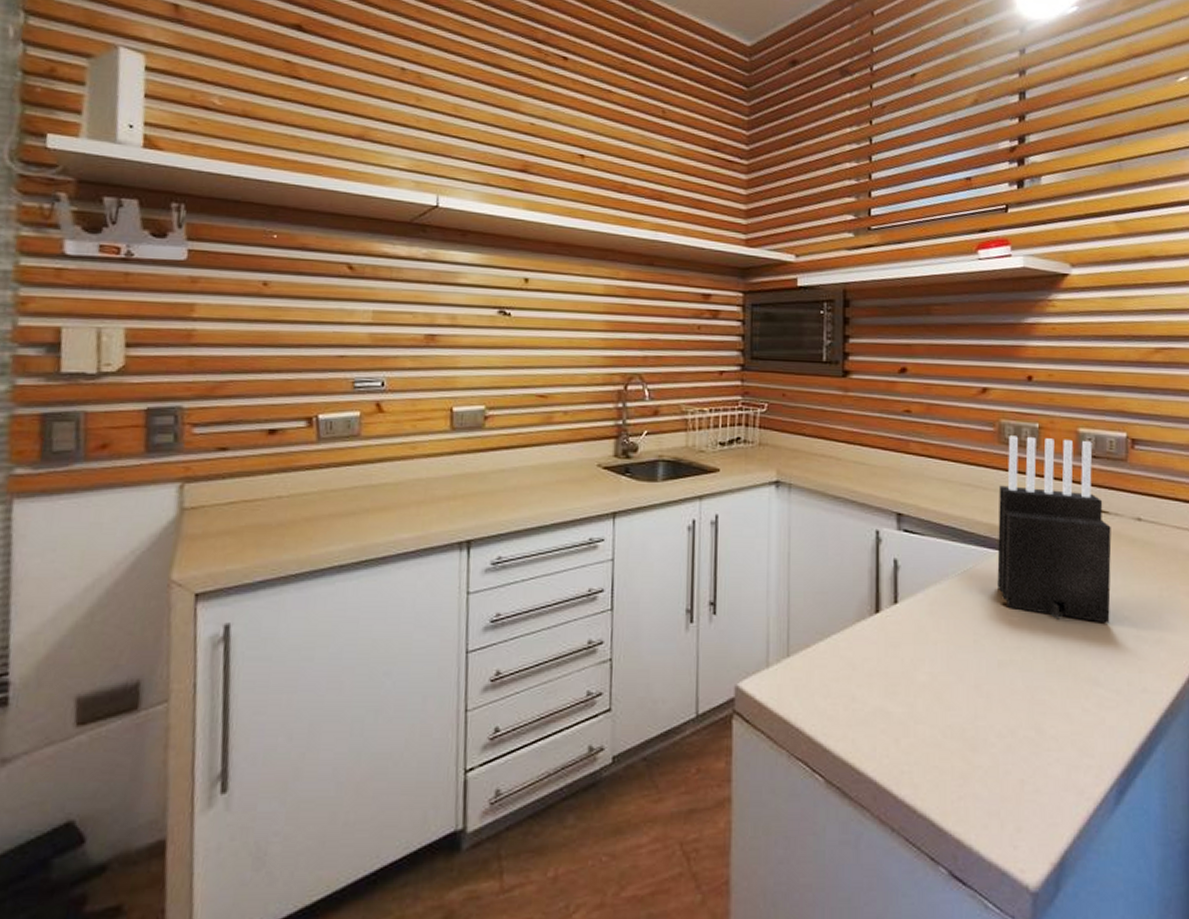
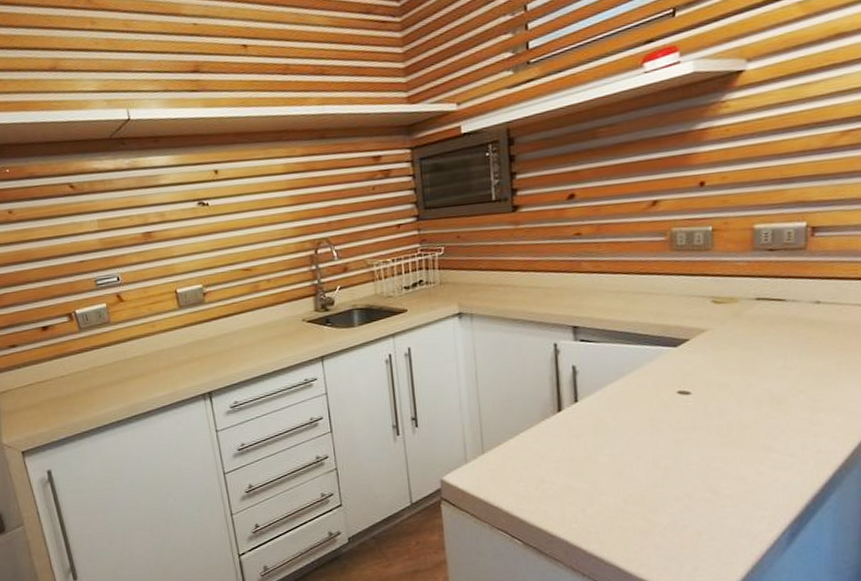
knife block: present [997,435,1112,624] -> none [671,236,788,400]

